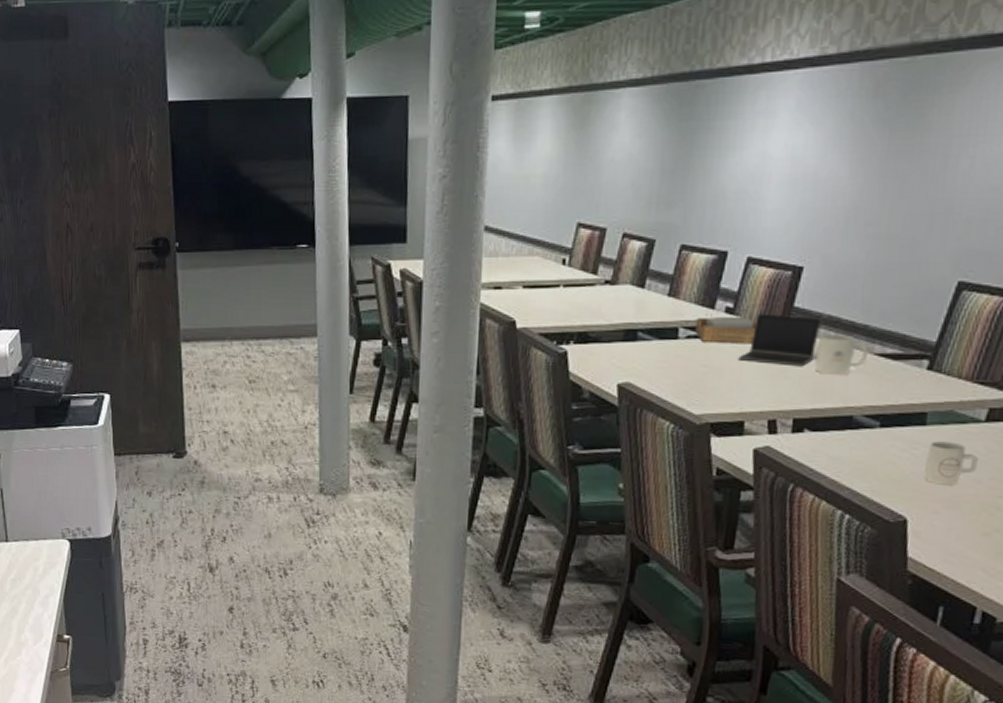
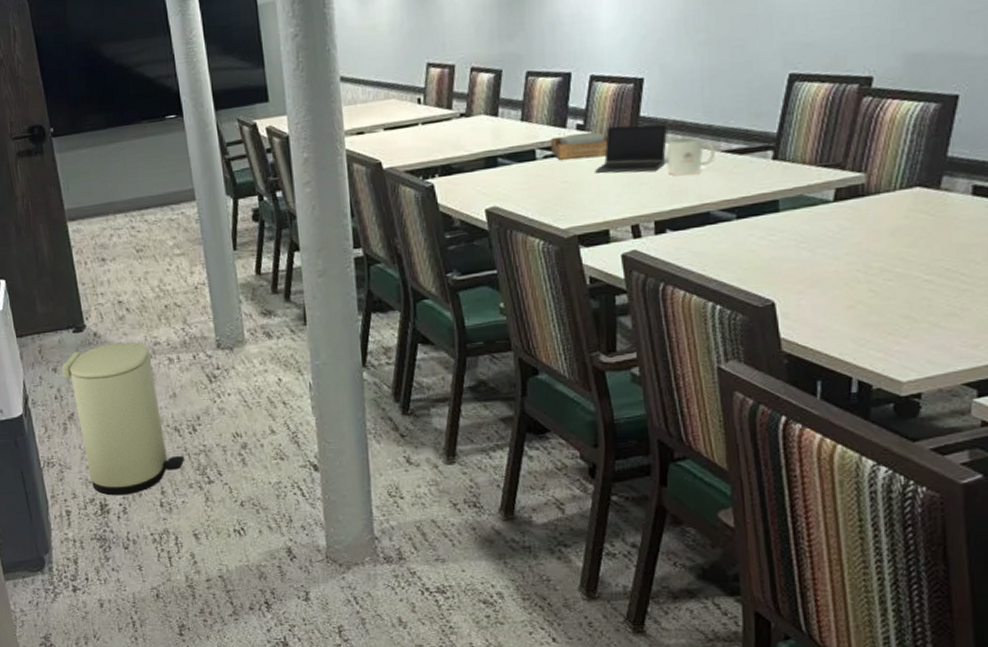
pedal bin: none [157,473,272,631] -> present [61,342,185,496]
mug: present [924,441,978,486] -> none [784,224,832,267]

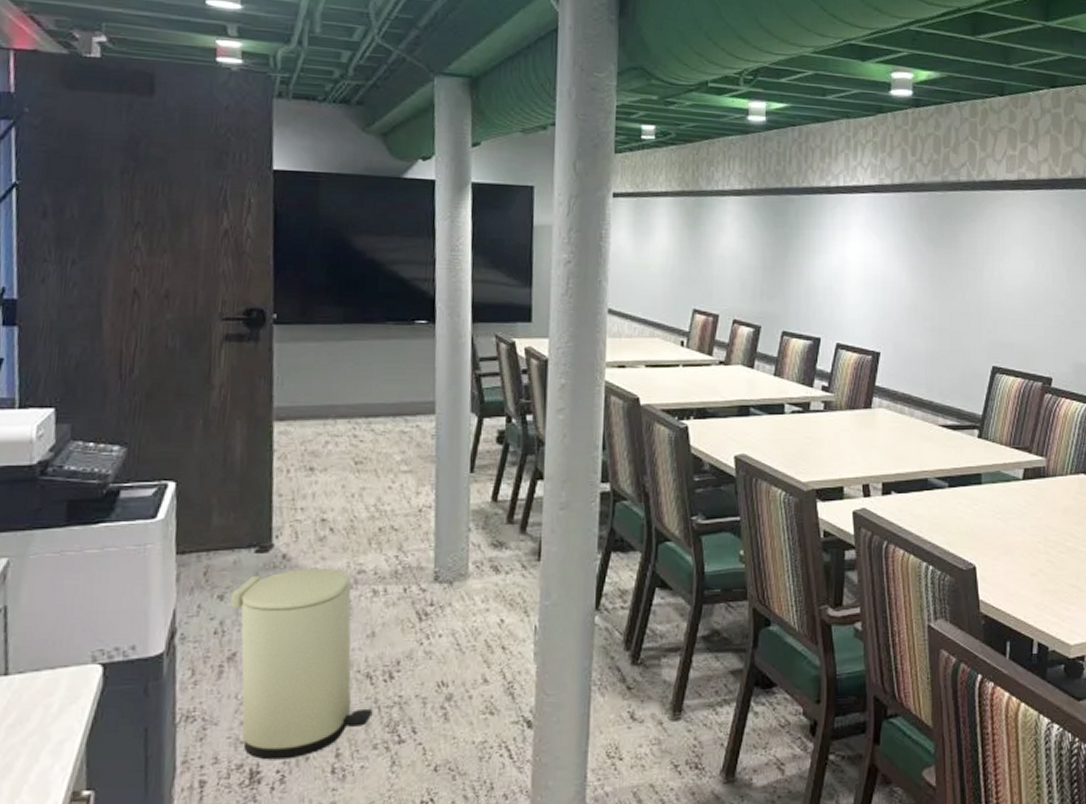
napkin holder: present [551,132,608,161] -> none [798,393,848,418]
laptop computer: present [595,123,668,174] -> none [835,391,898,437]
mug: present [666,136,716,177] -> none [895,409,935,445]

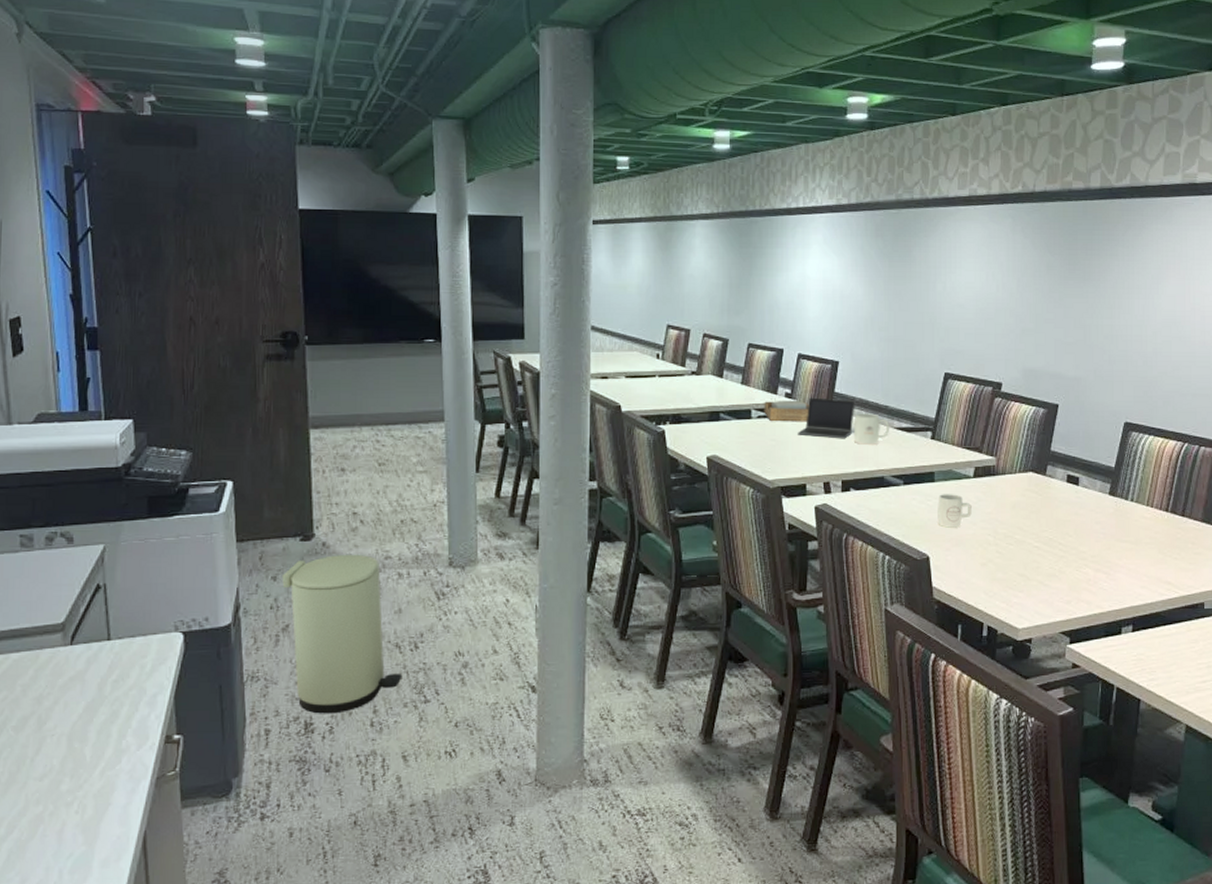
napkin holder: none [798,393,848,418] -> present [764,400,809,422]
laptop computer: none [835,391,898,437] -> present [798,397,856,439]
mug: none [895,409,935,445] -> present [853,413,890,446]
mug: none [985,498,1021,535] -> present [937,494,972,528]

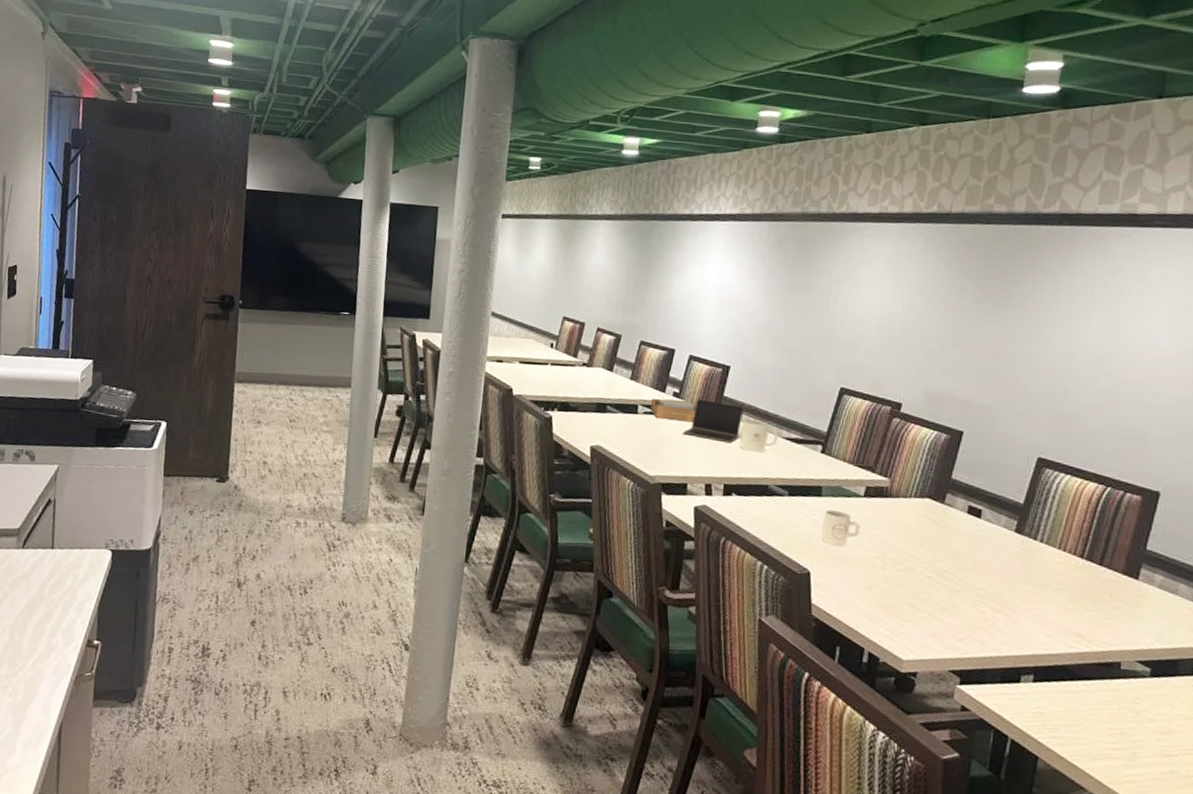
pedal bin: present [282,554,403,714] -> none [197,498,291,643]

